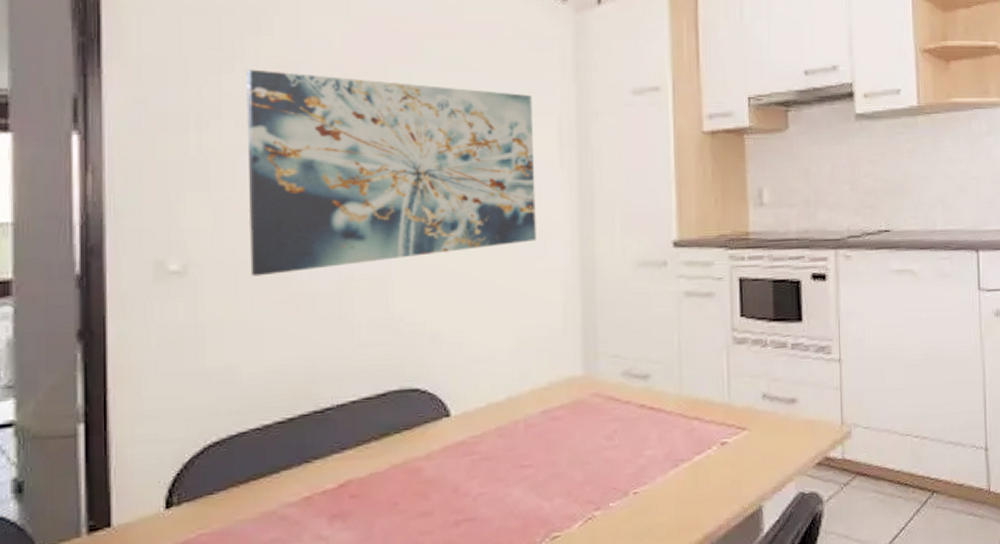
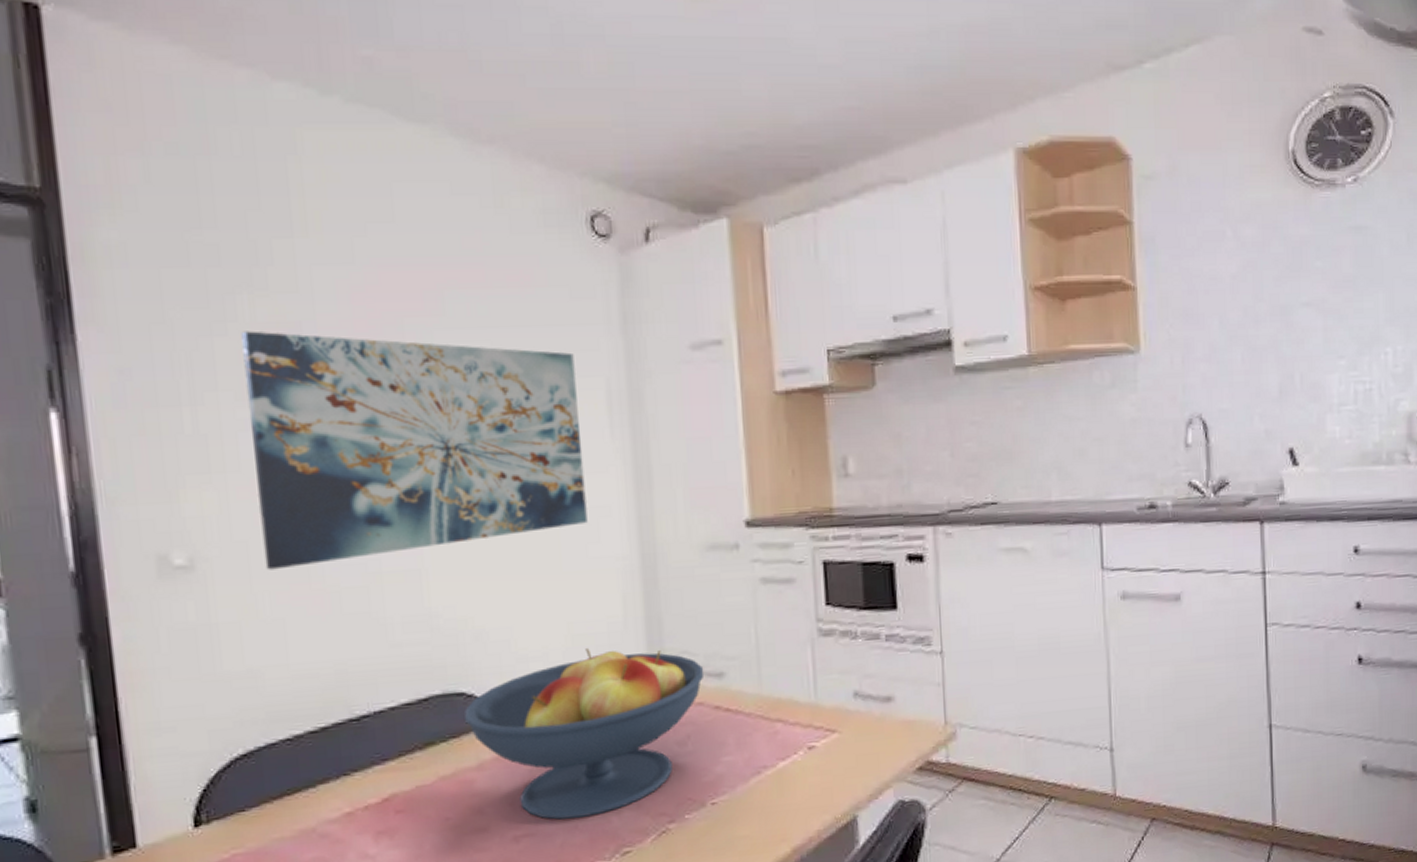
fruit bowl: none [418,351,632,506] -> present [464,649,704,820]

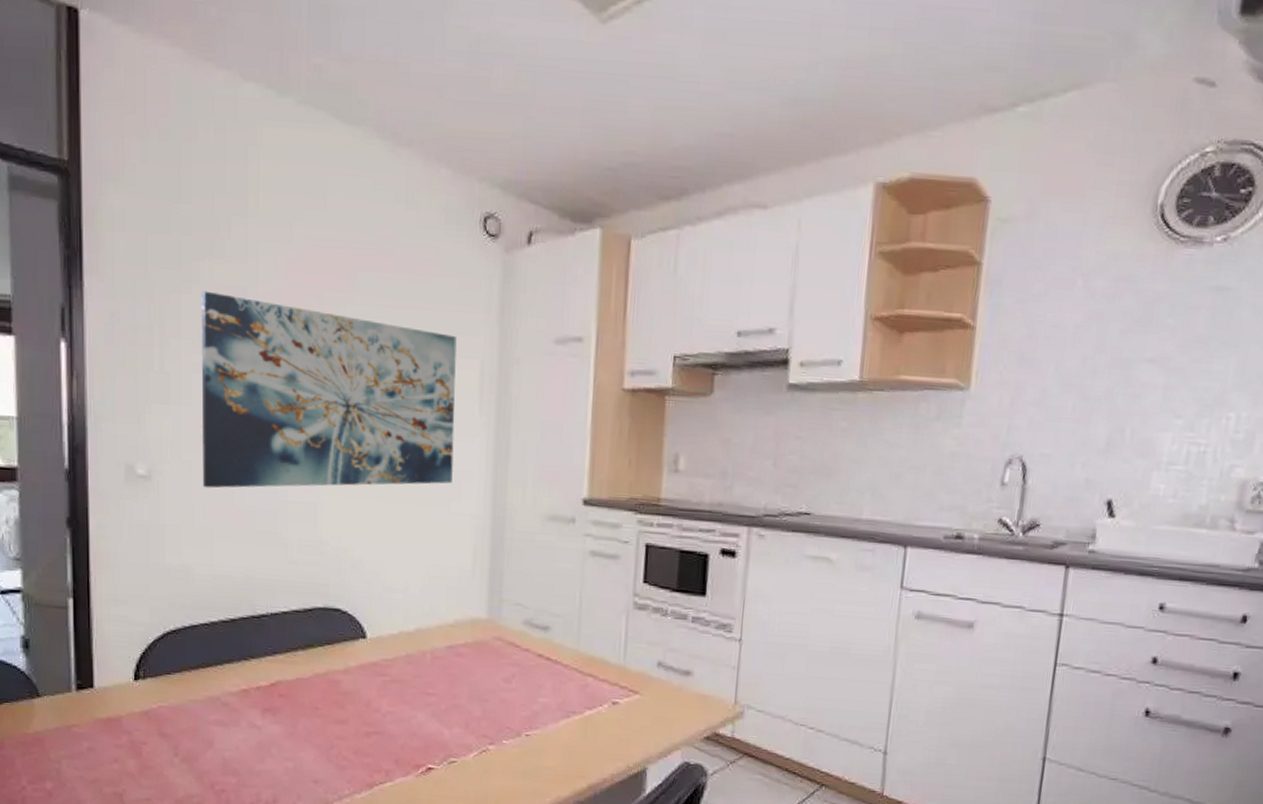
fruit bowl: present [464,649,704,820] -> none [339,589,533,727]

